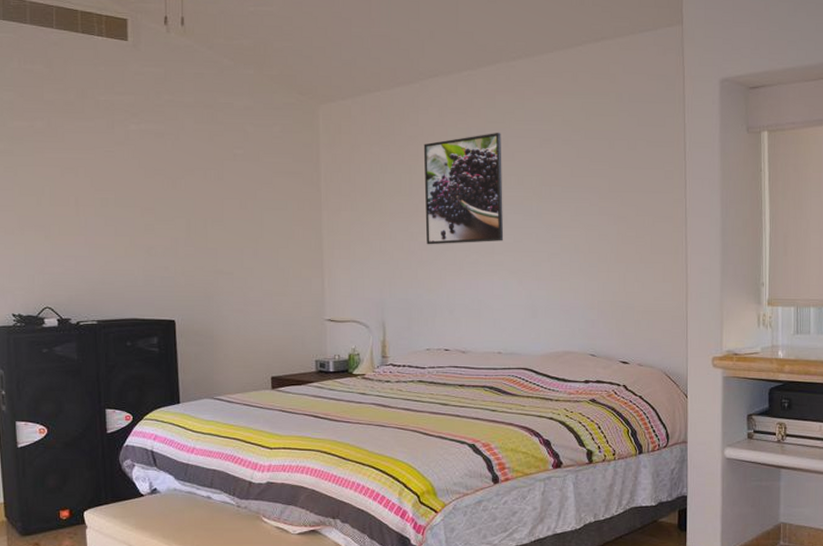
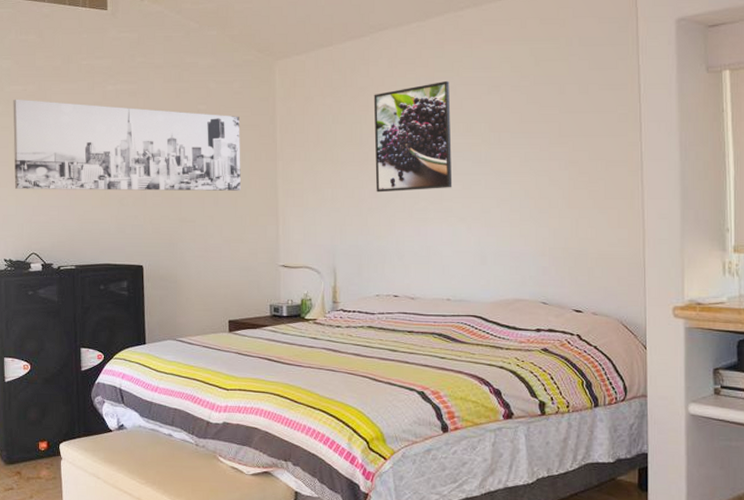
wall art: none [17,136,284,242] -> present [13,99,242,191]

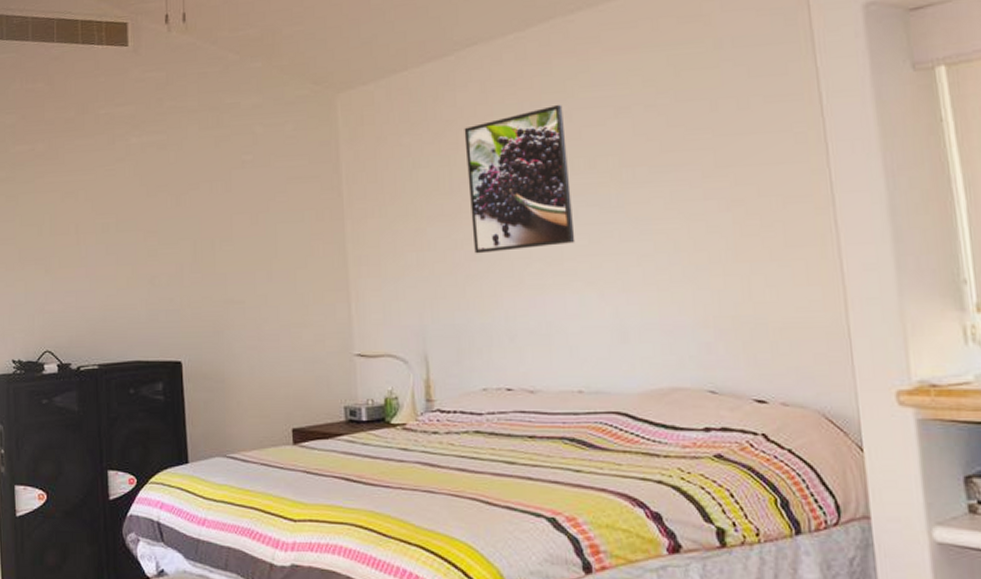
wall art: present [13,99,242,191] -> none [19,161,301,272]

